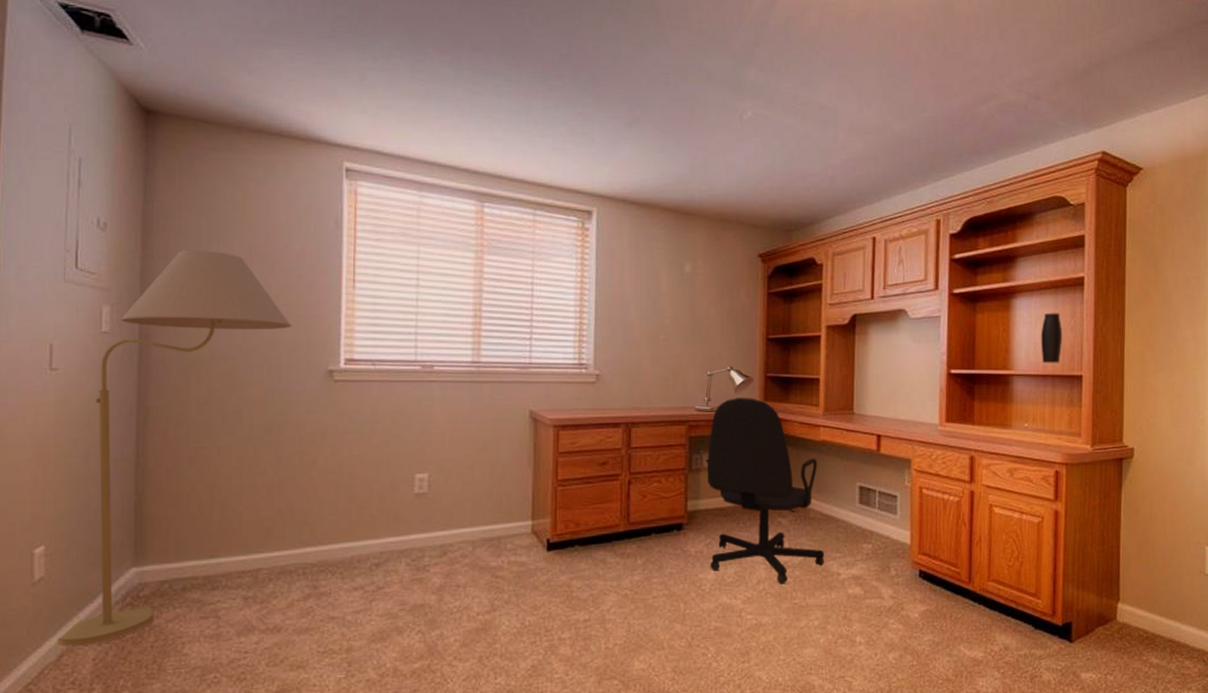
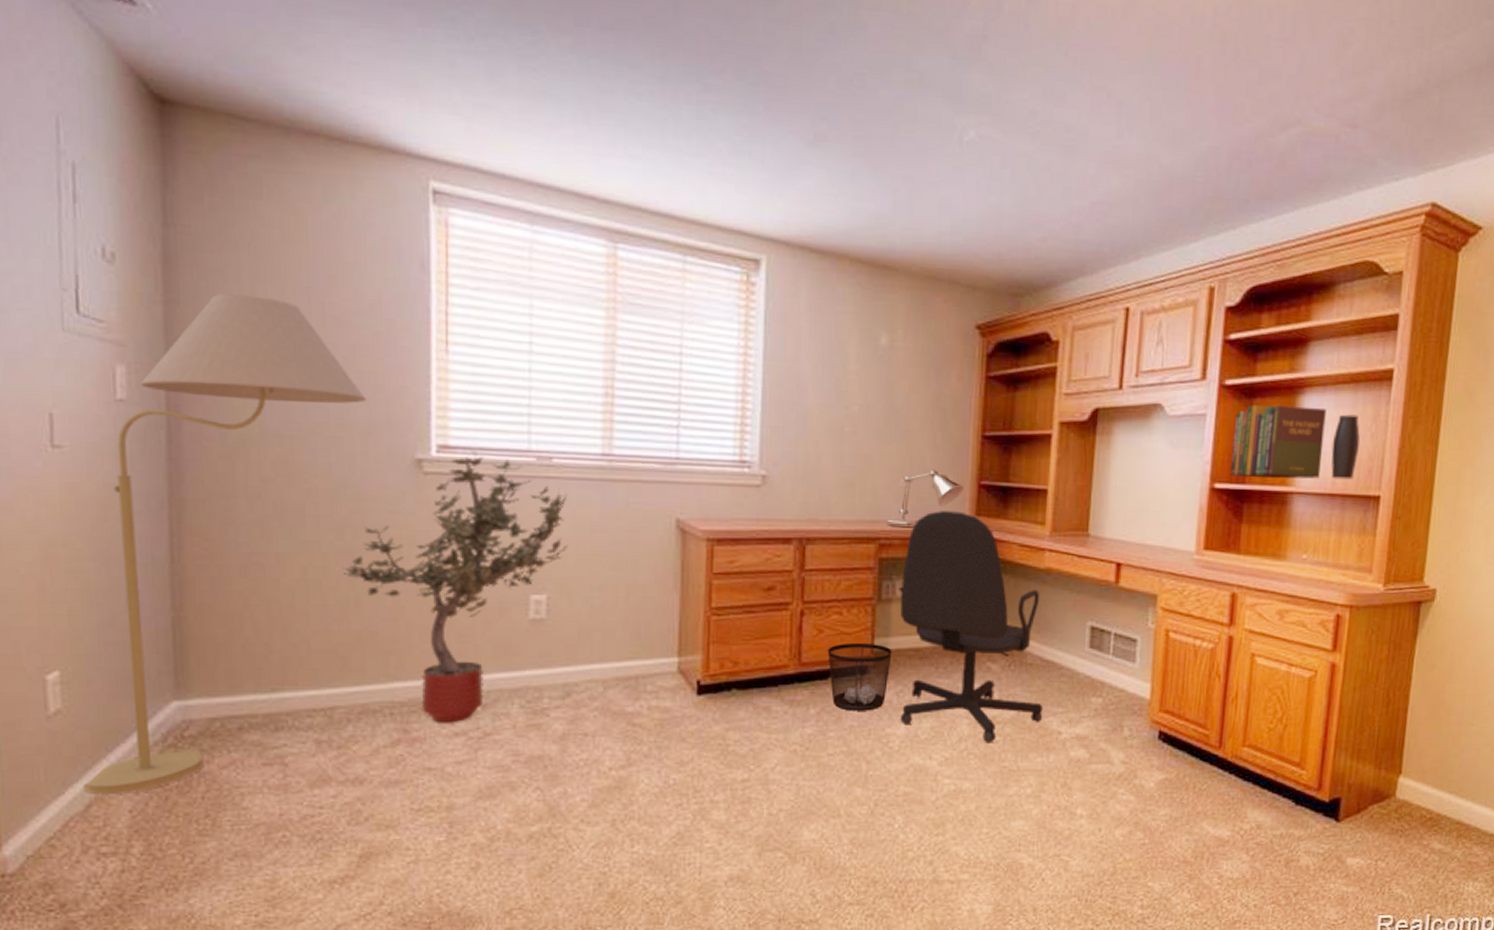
potted tree: none [269,367,446,579] -> present [342,457,569,722]
waste bin: none [650,504,702,561] -> present [827,642,892,711]
books: none [962,307,1034,365] -> present [1229,404,1327,479]

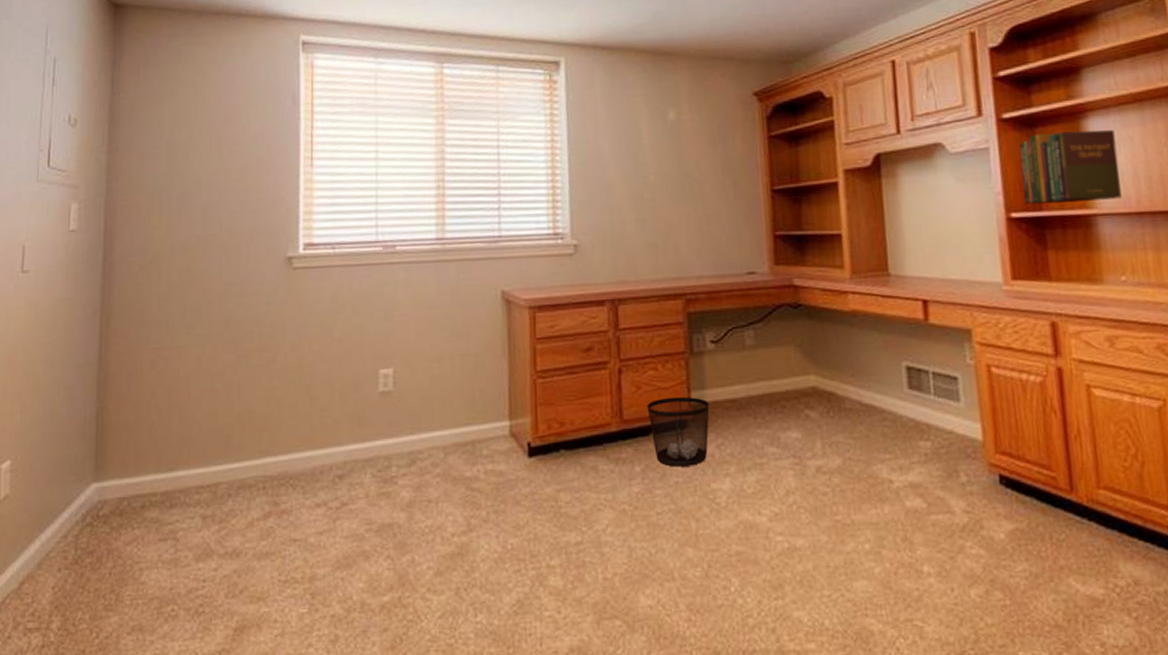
floor lamp: present [82,294,366,795] -> none [19,139,250,573]
potted tree: present [342,457,569,722] -> none [228,250,411,494]
desk lamp: present [887,470,963,528] -> none [691,225,760,283]
office chair: present [900,511,1044,744] -> none [710,262,870,496]
vase: present [1331,414,1361,480] -> none [1127,132,1160,198]

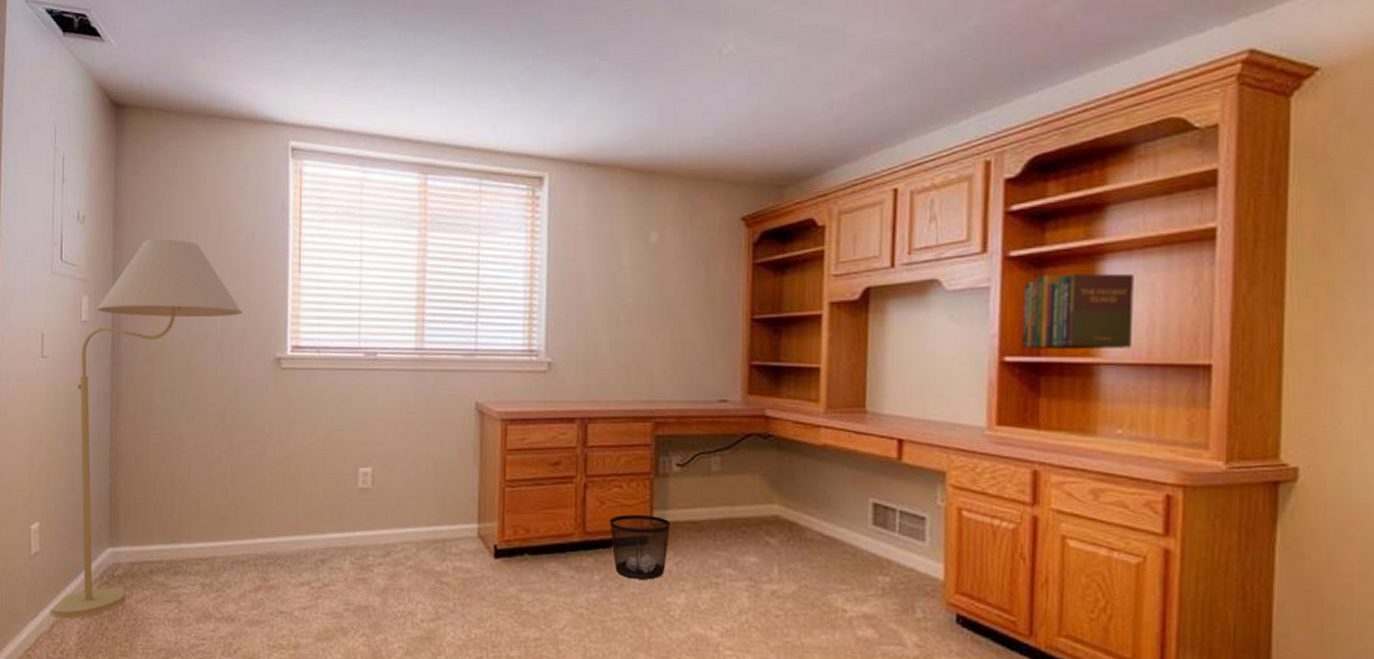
floor lamp: none [19,139,250,573] -> present [49,239,242,619]

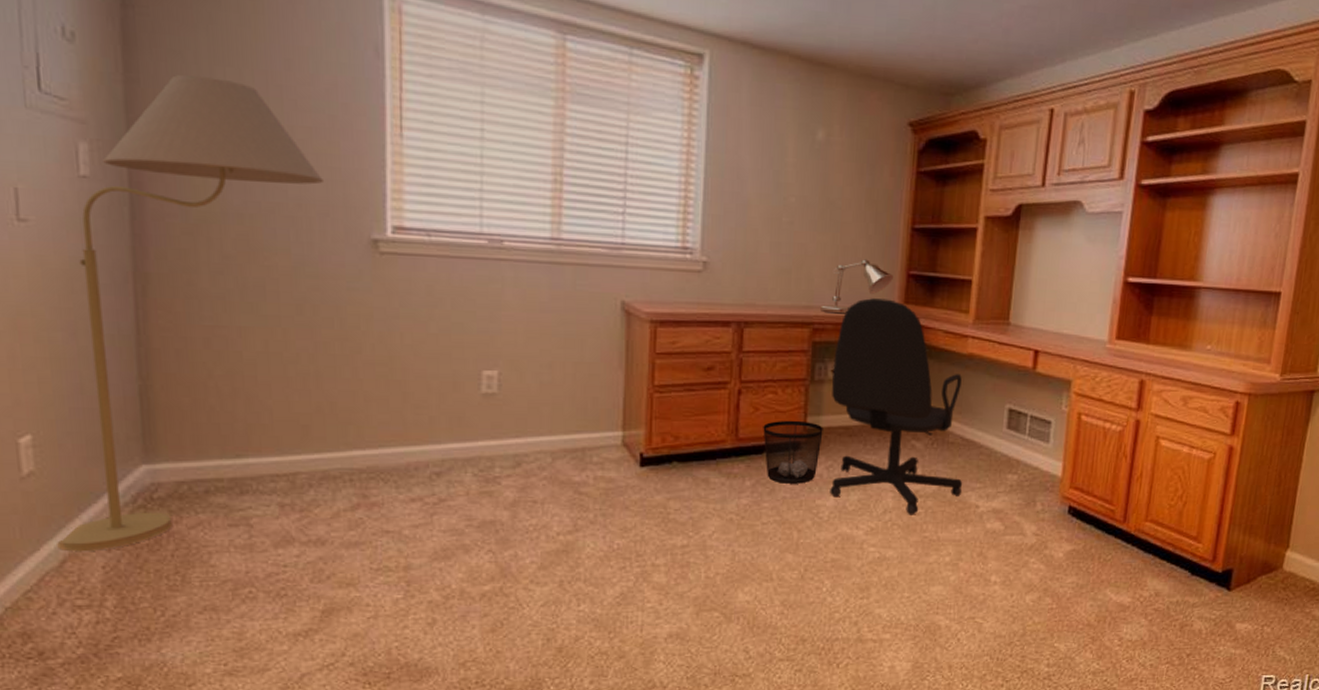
desk lamp: none [662,352,734,407] -> present [820,259,893,314]
office chair: none [676,390,826,618] -> present [830,298,963,515]
books: present [1021,273,1134,350] -> none [1142,204,1235,275]

